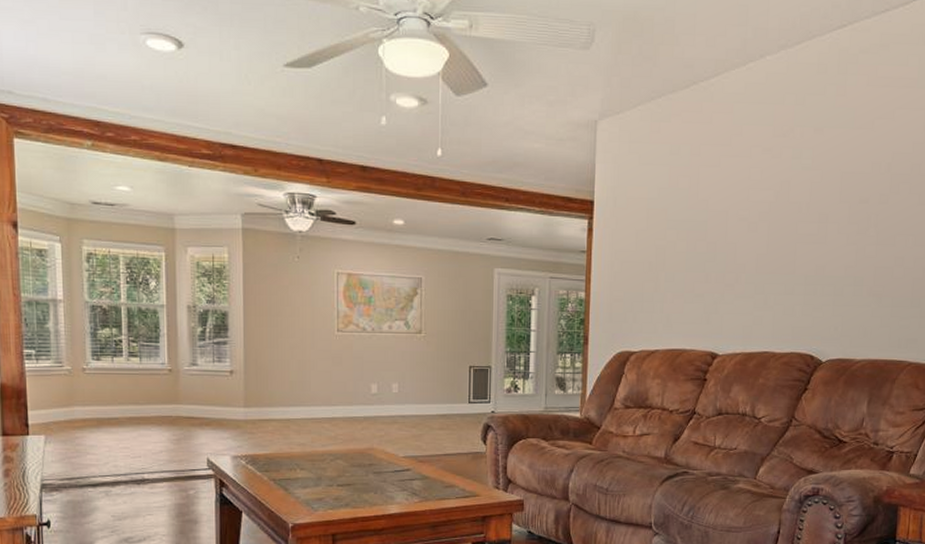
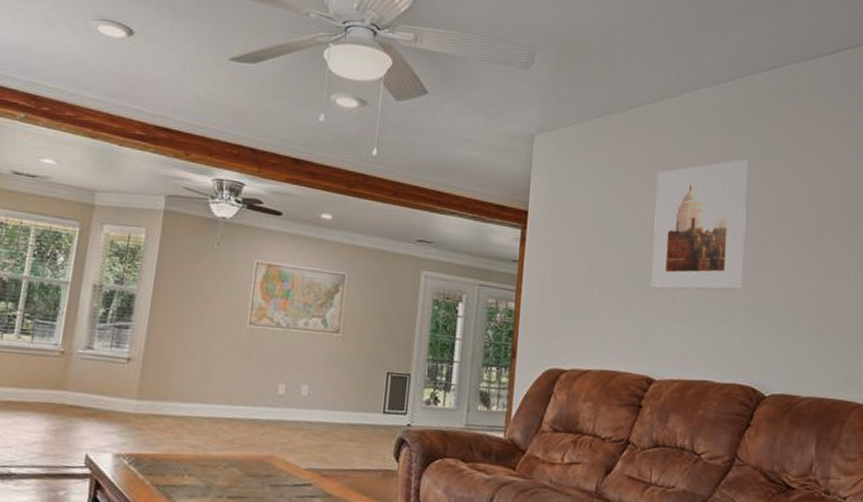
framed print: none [714,129,814,268] -> present [650,159,748,290]

